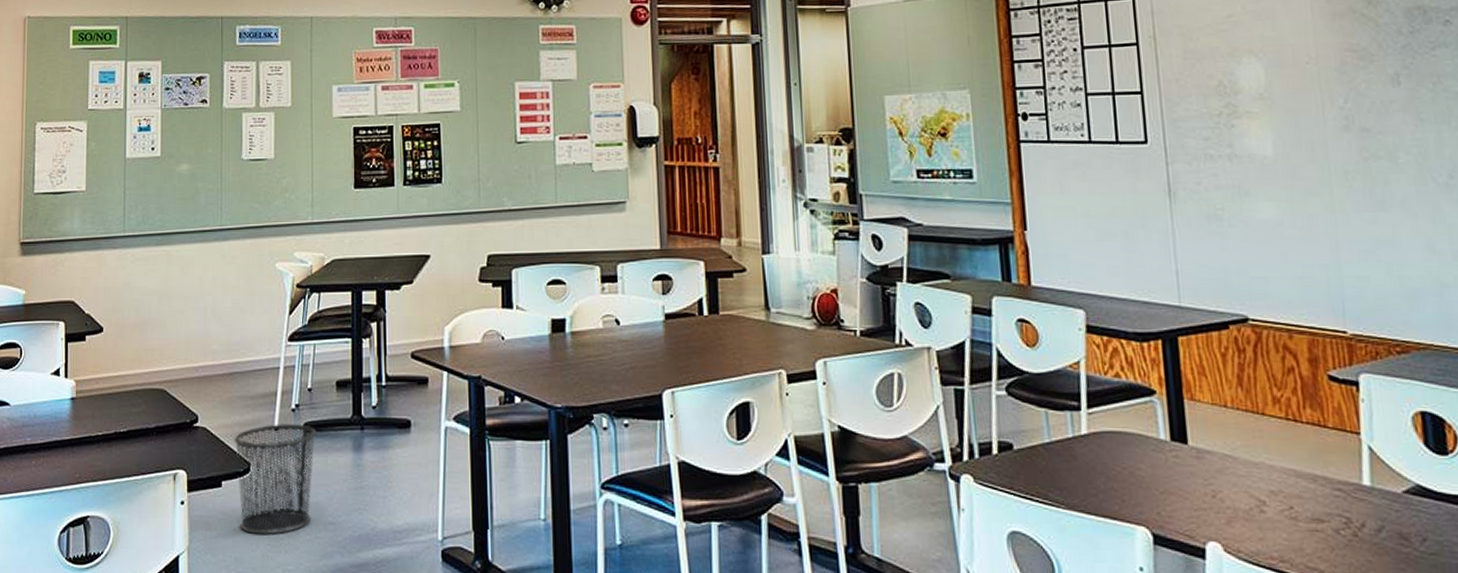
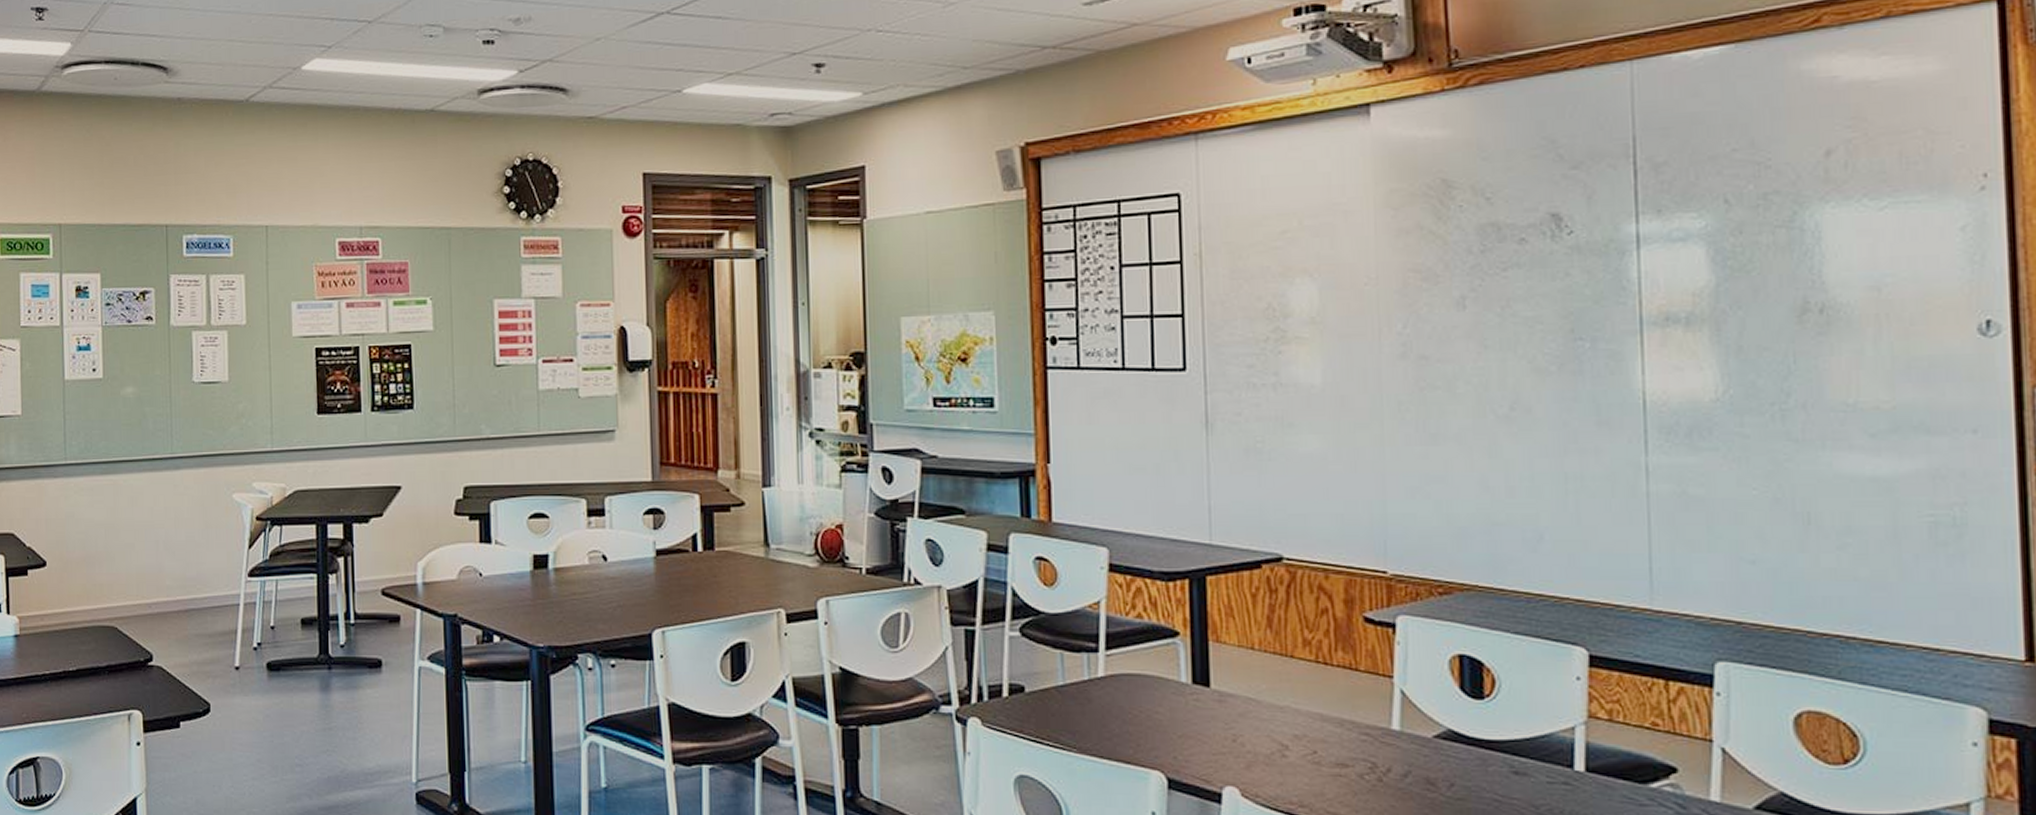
waste bin: present [234,424,317,535] -> none [192,663,281,777]

